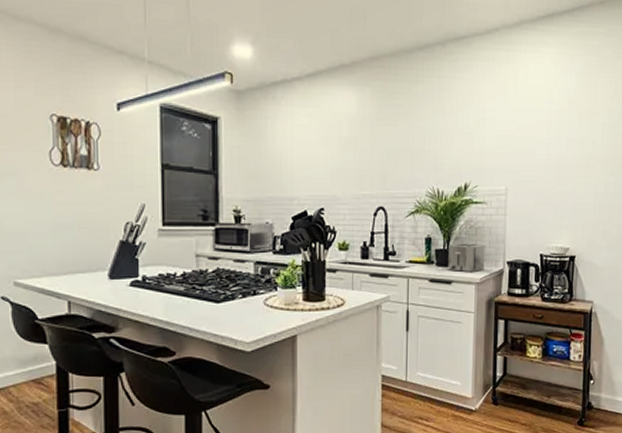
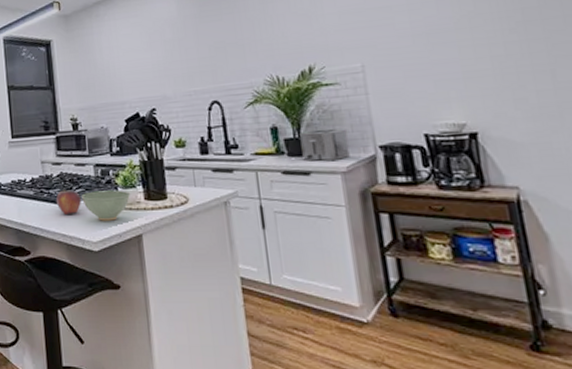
fruit: none [209,286,237,313] -> present [55,189,81,214]
bowl: none [238,290,289,321] -> present [82,190,130,221]

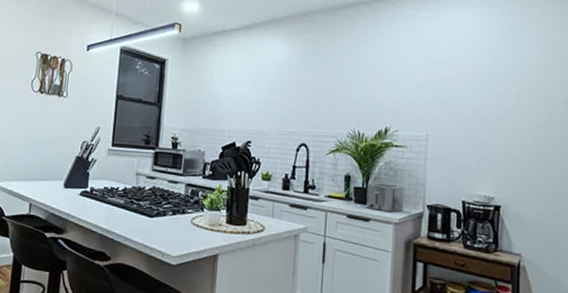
fruit: present [55,189,81,214] -> none [143,202,168,228]
bowl: present [82,190,130,221] -> none [169,208,214,239]

